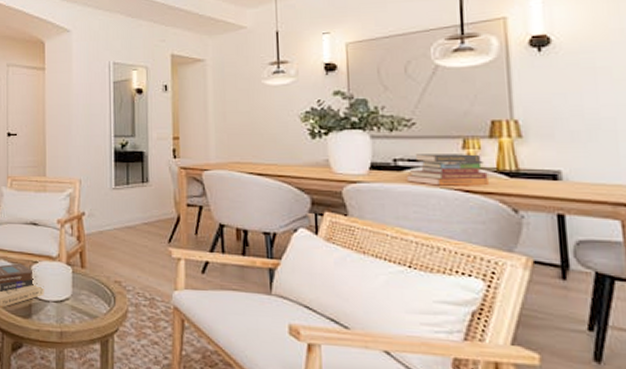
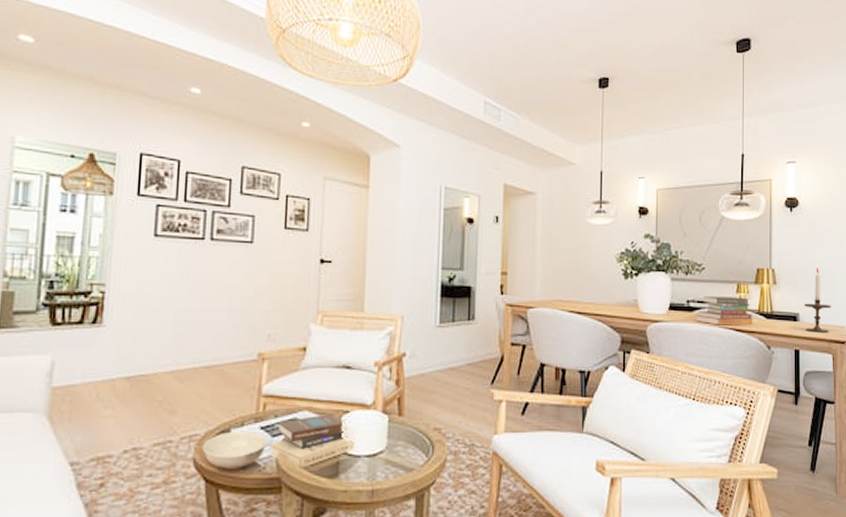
candlestick: none [568,116,614,194] -> present [804,268,831,333]

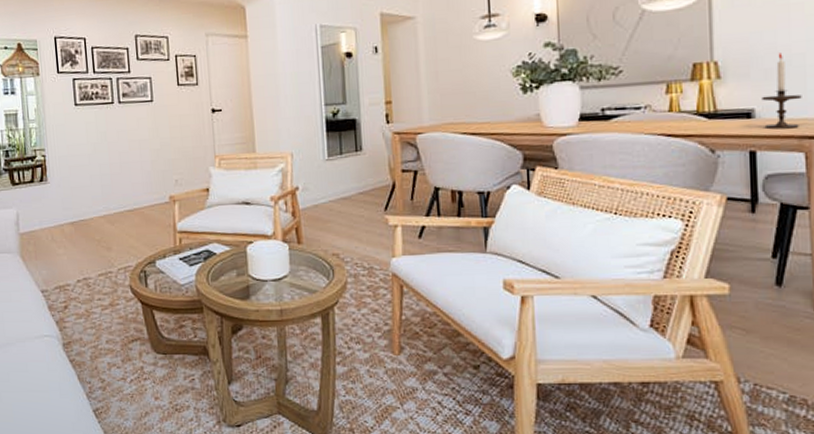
bowl: present [202,431,268,469] -> none [135,262,187,294]
books: present [268,414,355,470] -> none [188,245,262,293]
books: present [696,296,752,326] -> none [614,98,689,132]

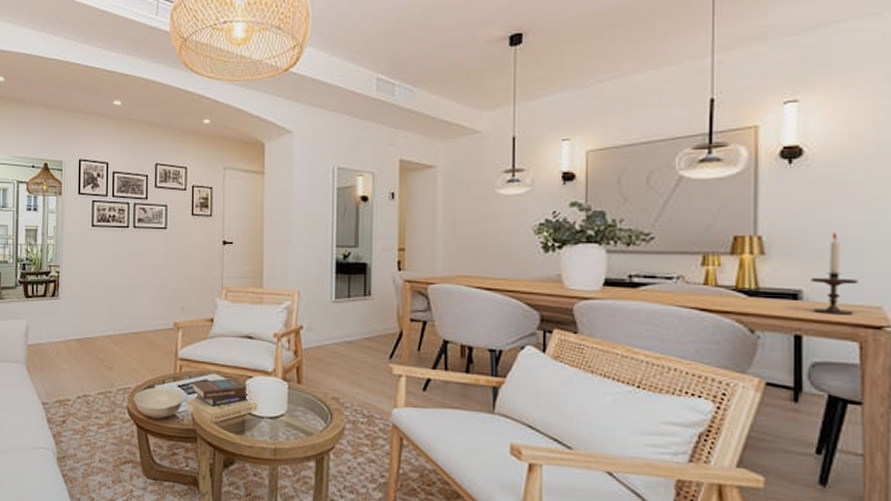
bowl: none [135,262,187,294] -> present [134,387,185,419]
books: none [188,245,262,293] -> present [185,378,258,424]

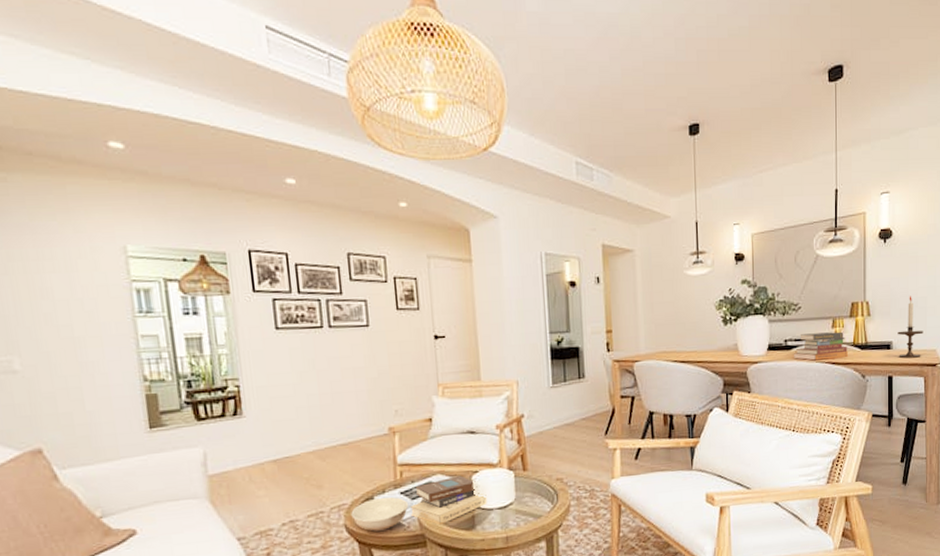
books: none [642,270,726,305] -> present [794,331,848,361]

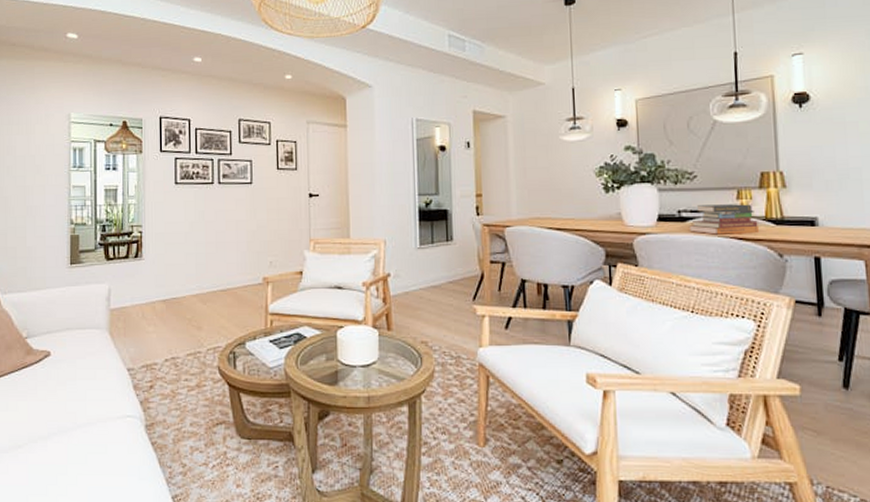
bowl: present [351,497,409,531] -> none [224,343,277,376]
books: present [410,475,487,526] -> none [277,329,351,377]
candlestick: present [897,296,923,359] -> none [824,166,860,238]

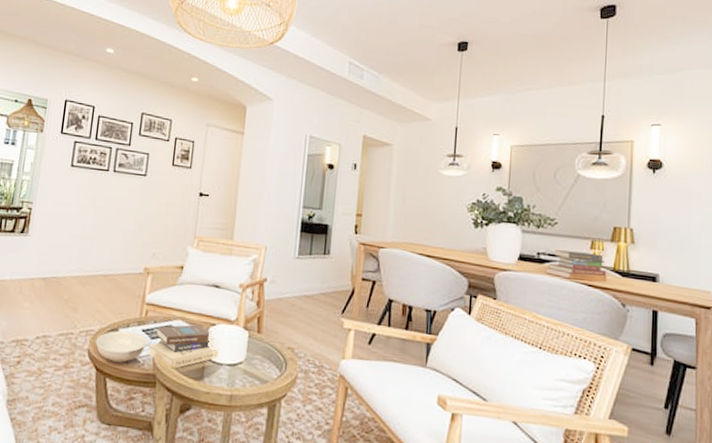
bowl: none [224,343,277,376] -> present [95,331,148,363]
books: none [277,329,351,377] -> present [146,324,219,370]

